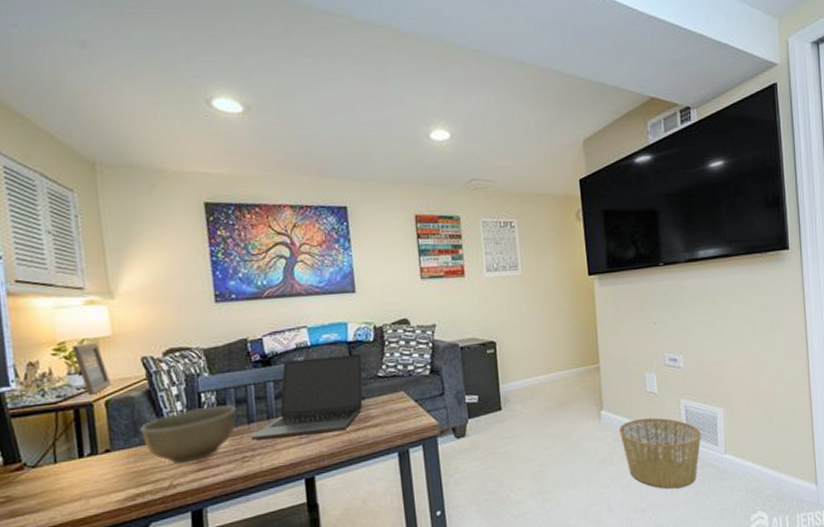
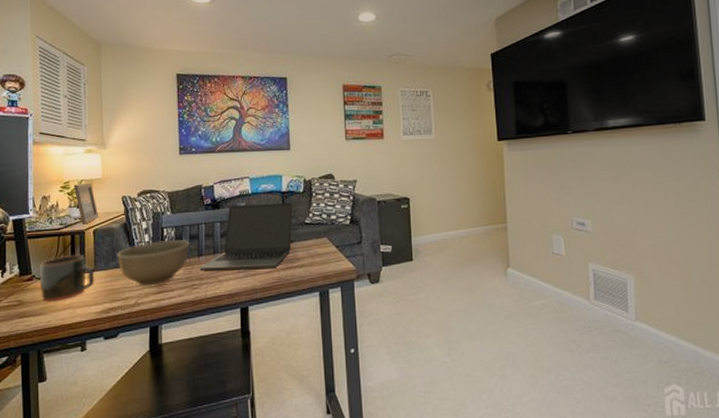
mug: none [31,433,113,494] -> present [39,255,95,302]
basket: present [619,417,701,489] -> none [526,279,610,351]

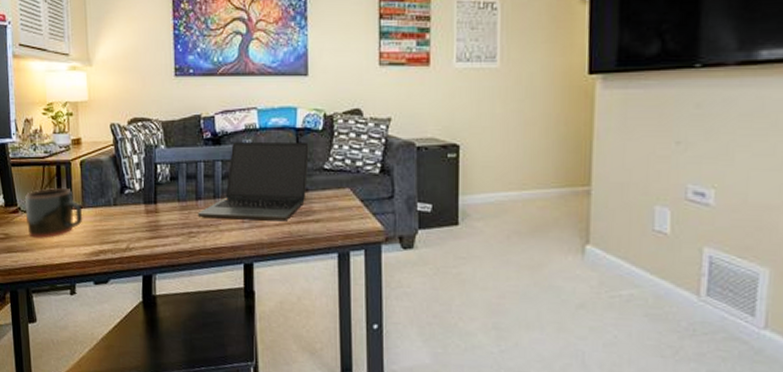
picture frame: present [73,183,99,224] -> none [57,106,86,154]
bowl: present [117,240,190,286] -> none [106,179,187,230]

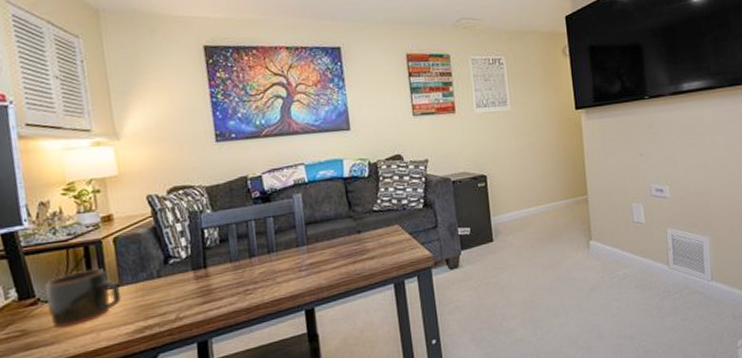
laptop: present [197,142,309,220] -> none [252,190,360,274]

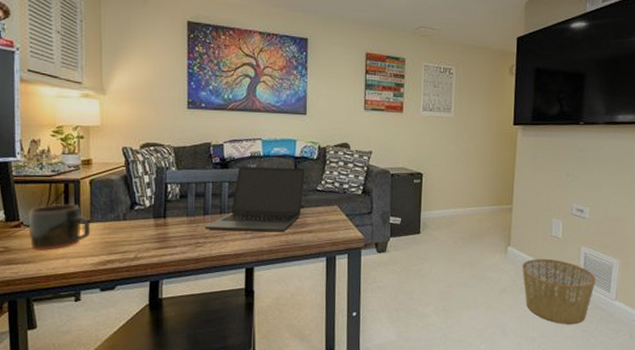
laptop: none [252,190,360,274] -> present [205,167,305,231]
basket: none [608,247,688,316] -> present [522,259,596,324]

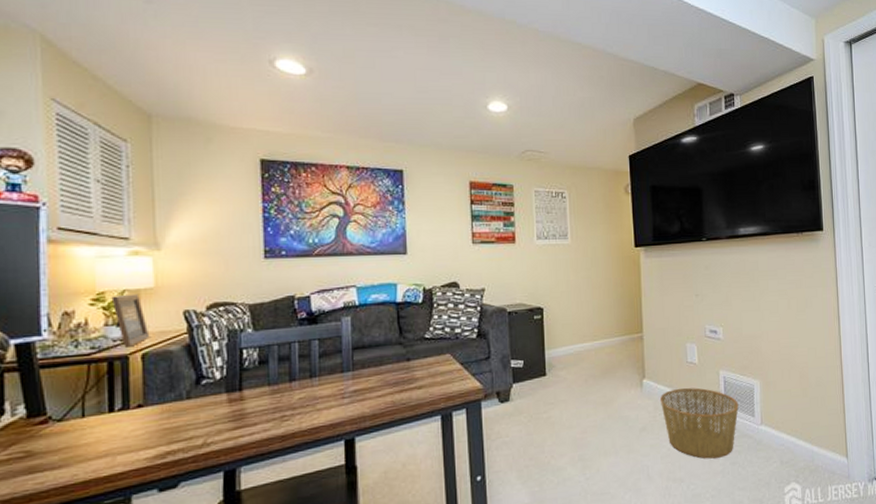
mug: present [28,204,91,250] -> none [58,387,144,450]
picture frame: none [67,129,96,173] -> present [111,293,150,347]
laptop: present [205,167,305,231] -> none [291,316,410,400]

